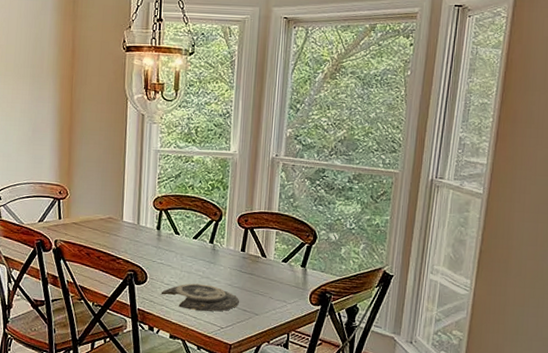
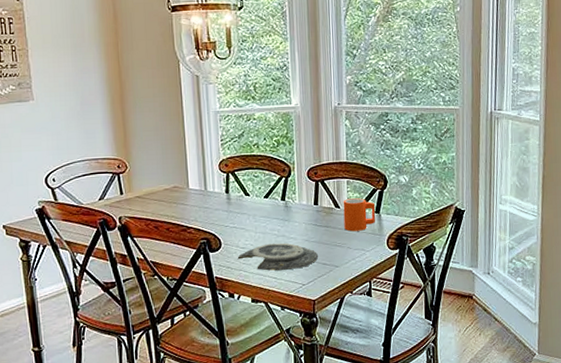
mug: none [268,249,302,283] -> present [343,198,376,232]

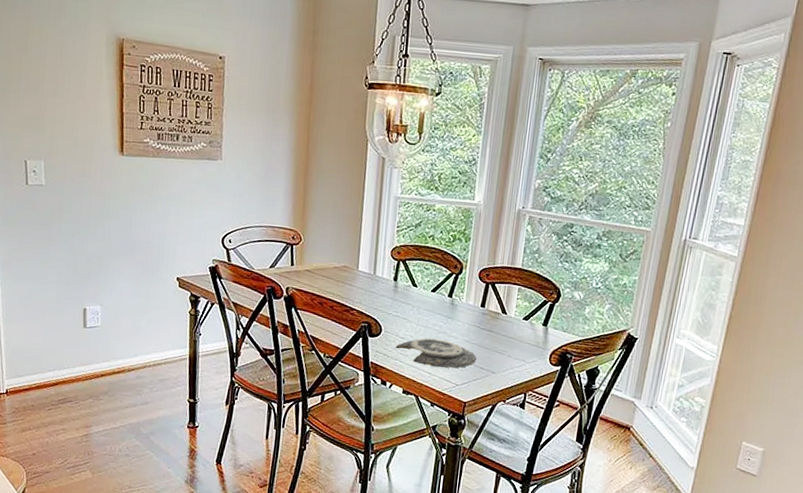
mug: present [343,198,376,232] -> none [508,306,544,341]

